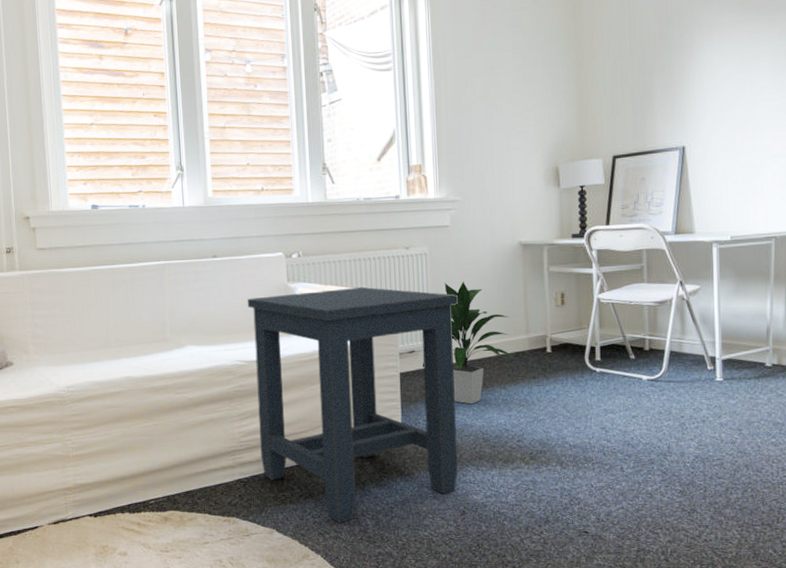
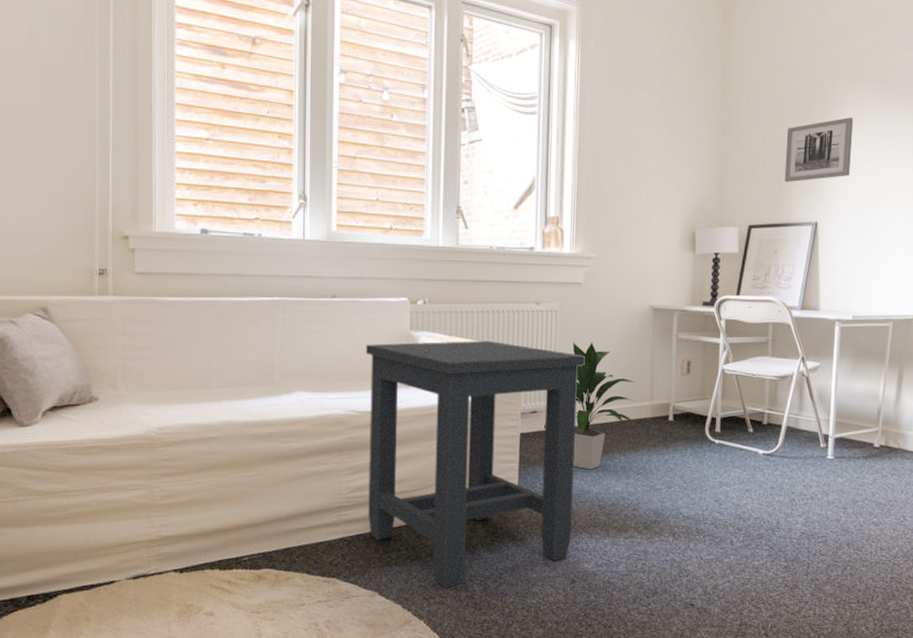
wall art: none [644,40,715,111] -> present [784,118,854,183]

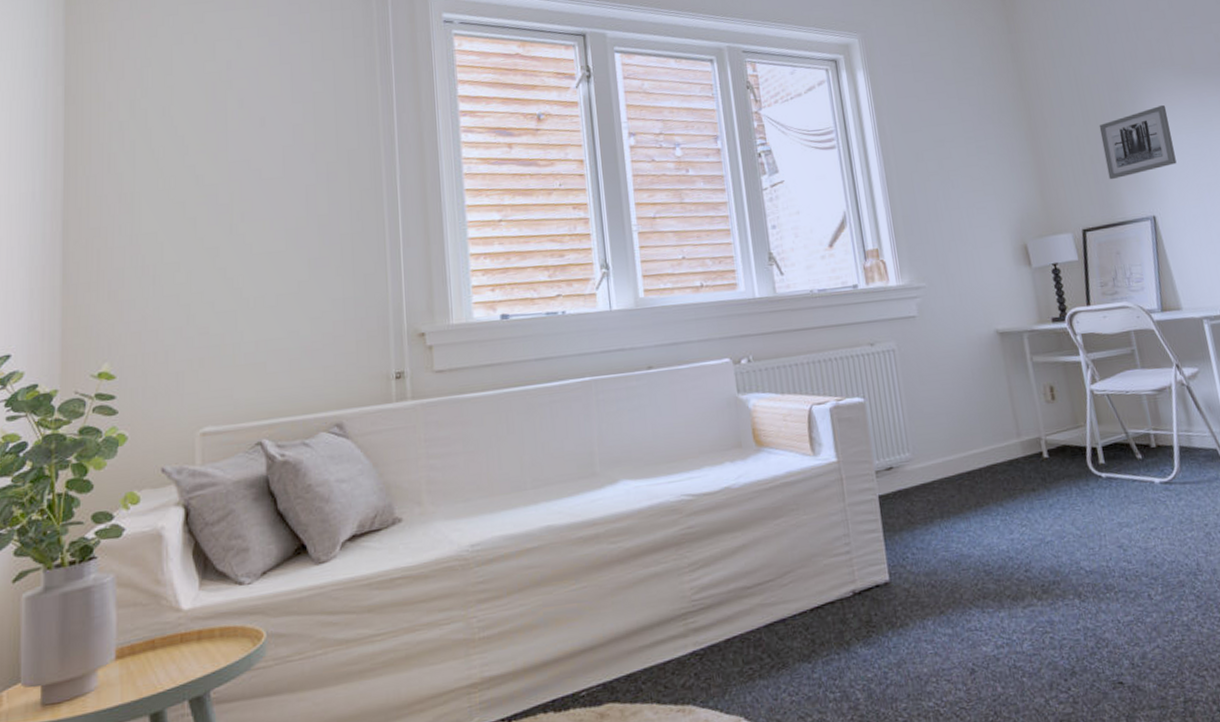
side table: present [365,340,585,588] -> none [691,393,960,700]
indoor plant: present [543,342,637,470] -> none [903,379,1008,529]

